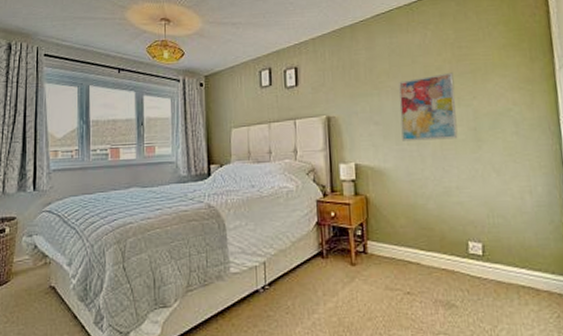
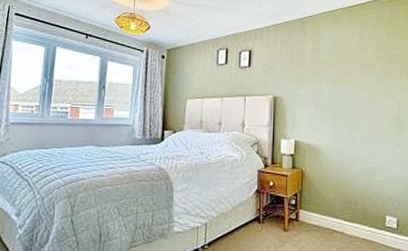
wall art: present [398,72,458,142] -> none [337,68,384,126]

